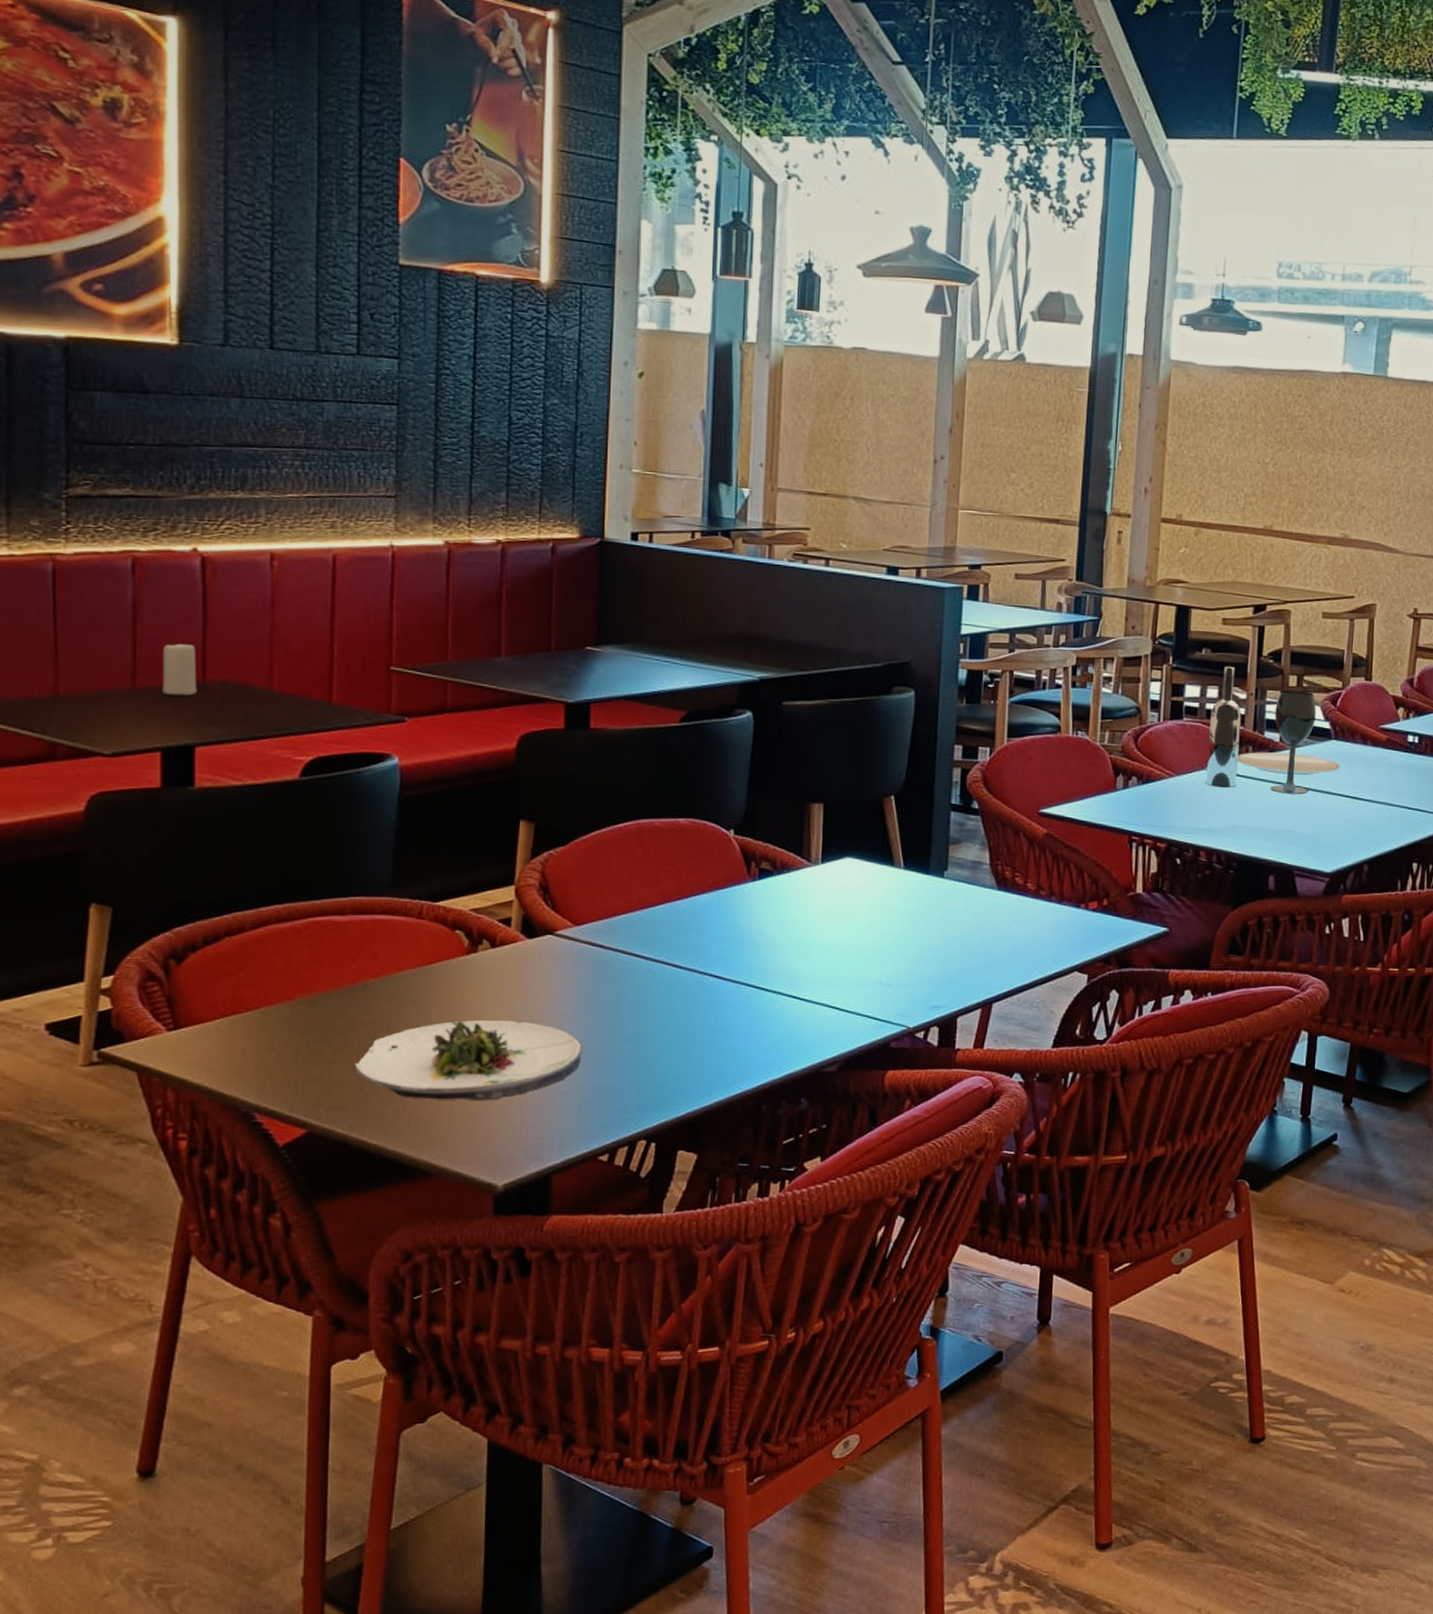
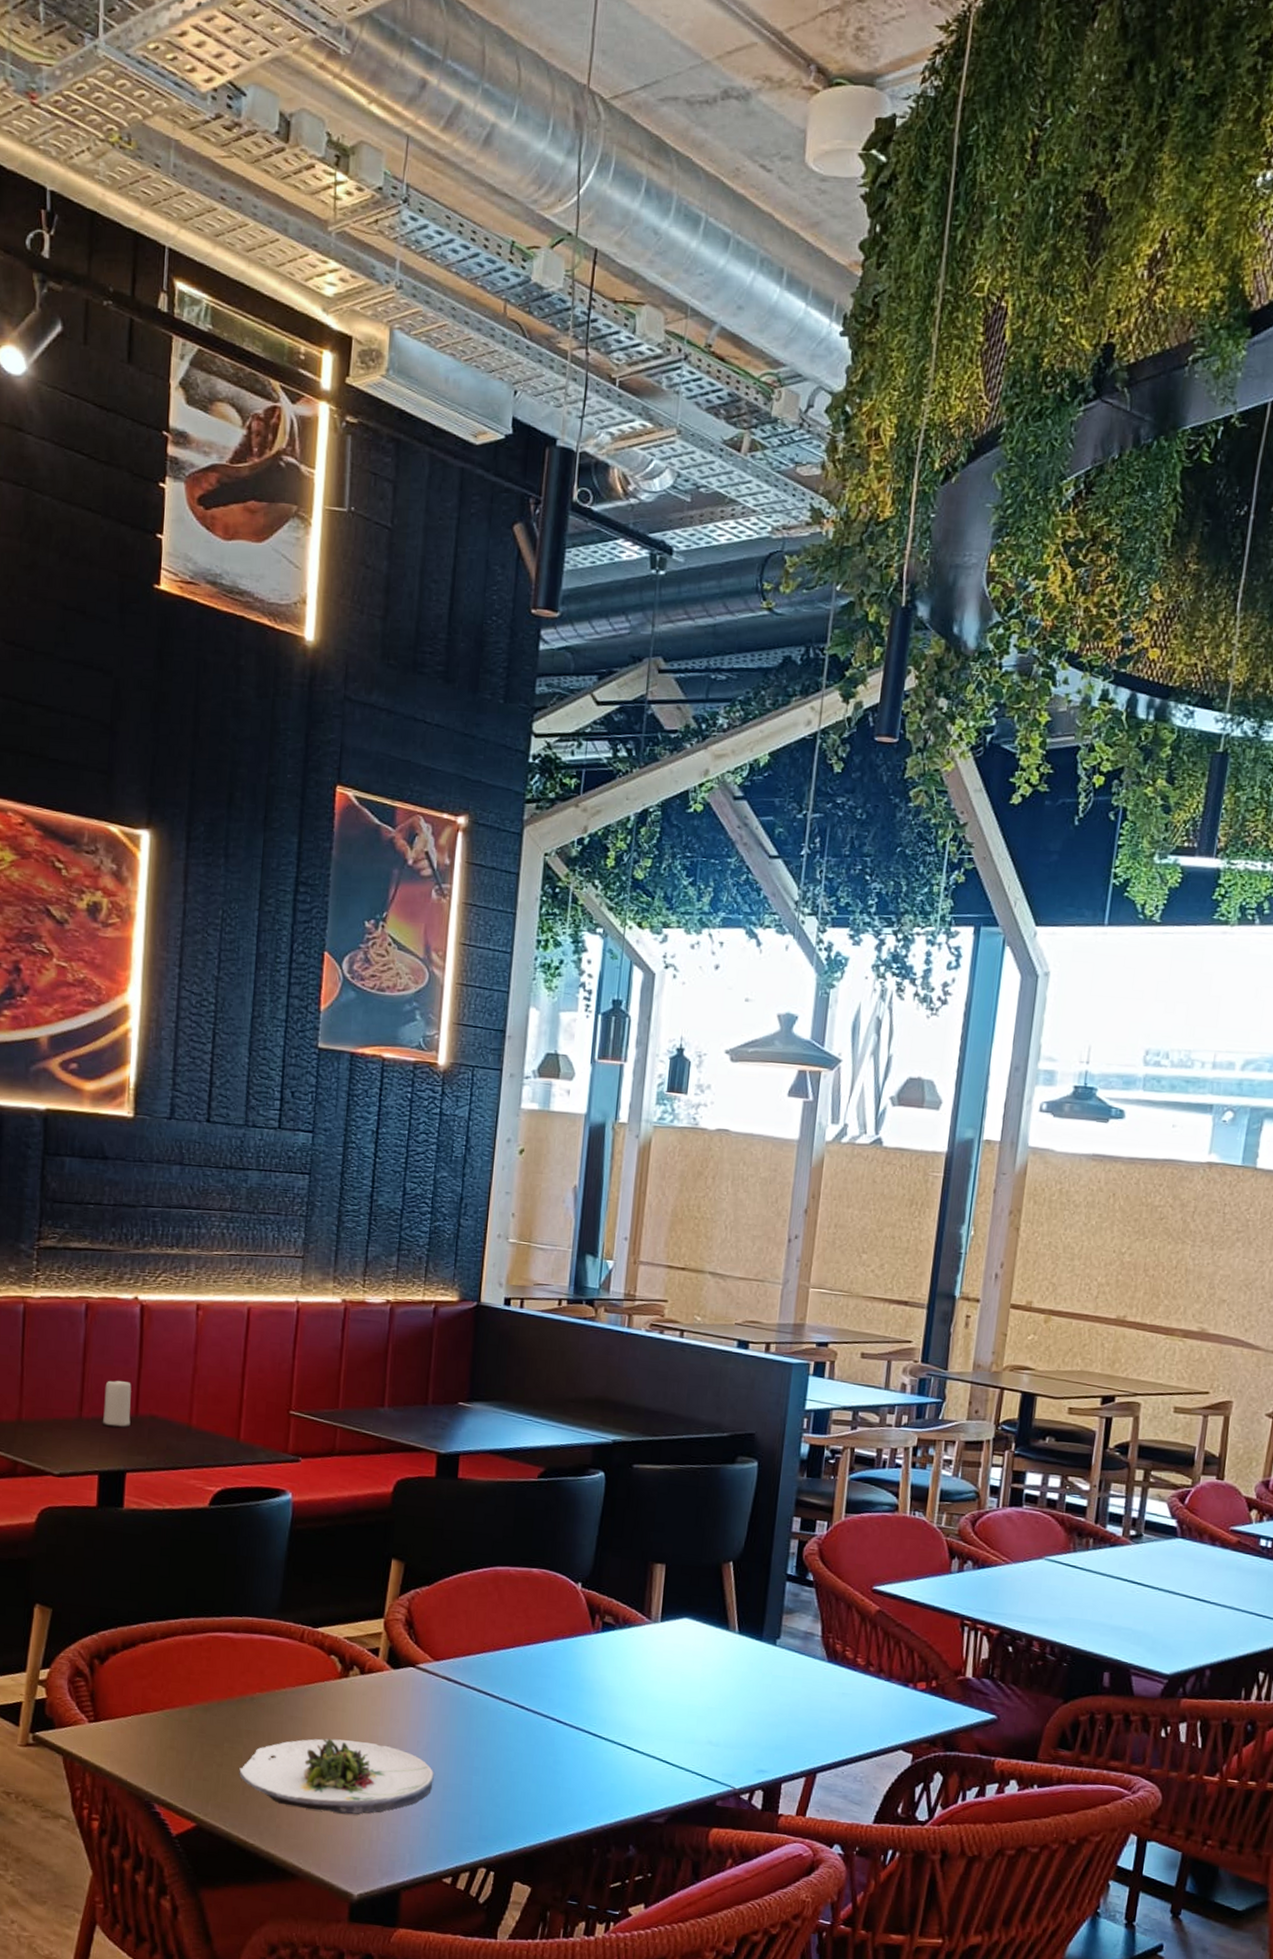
wine bottle: present [1205,666,1241,788] -> none [1042,1455,1083,1579]
plate: present [1237,752,1340,776] -> none [1076,1545,1186,1573]
wine glass: present [1270,690,1317,795] -> none [1110,1483,1163,1592]

